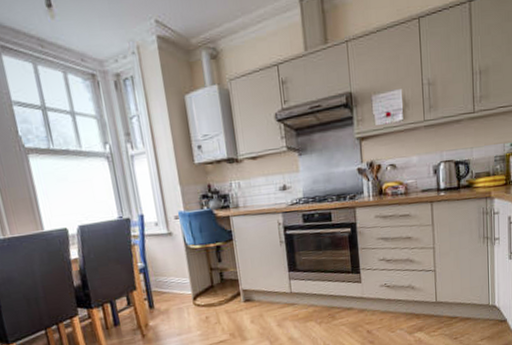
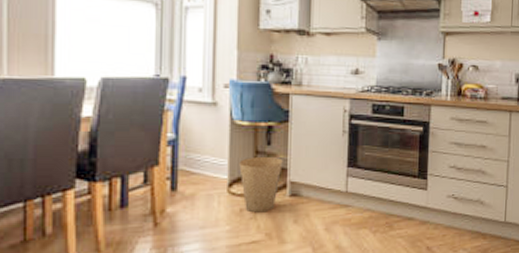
trash can: none [198,271,234,319] -> present [239,156,283,213]

